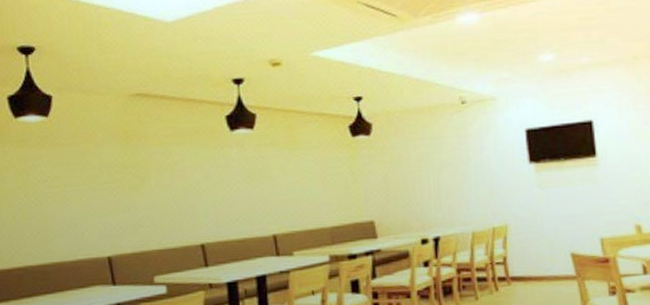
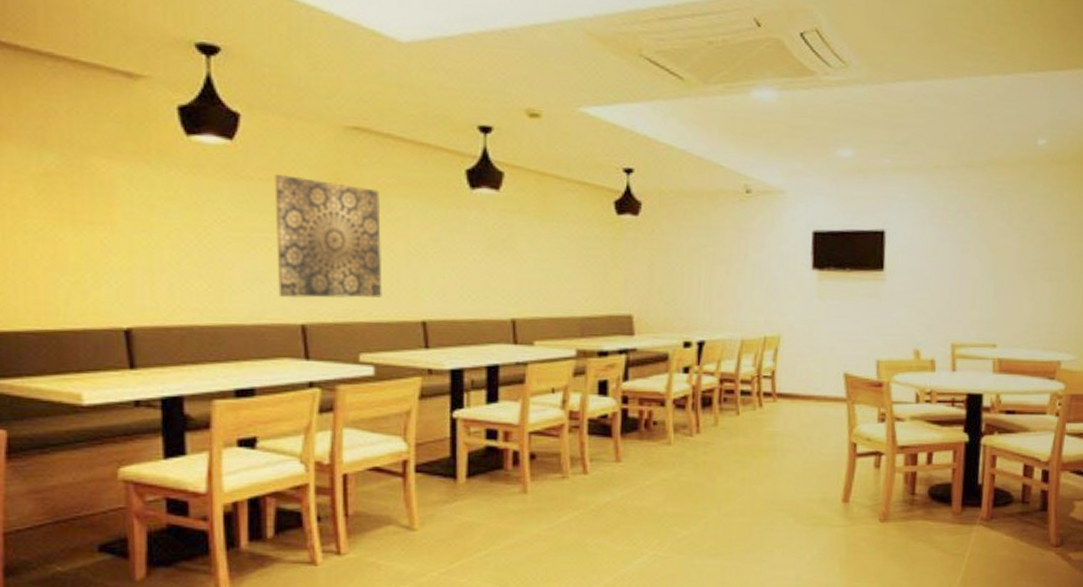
wall art: none [80,138,168,236] -> present [274,174,383,299]

